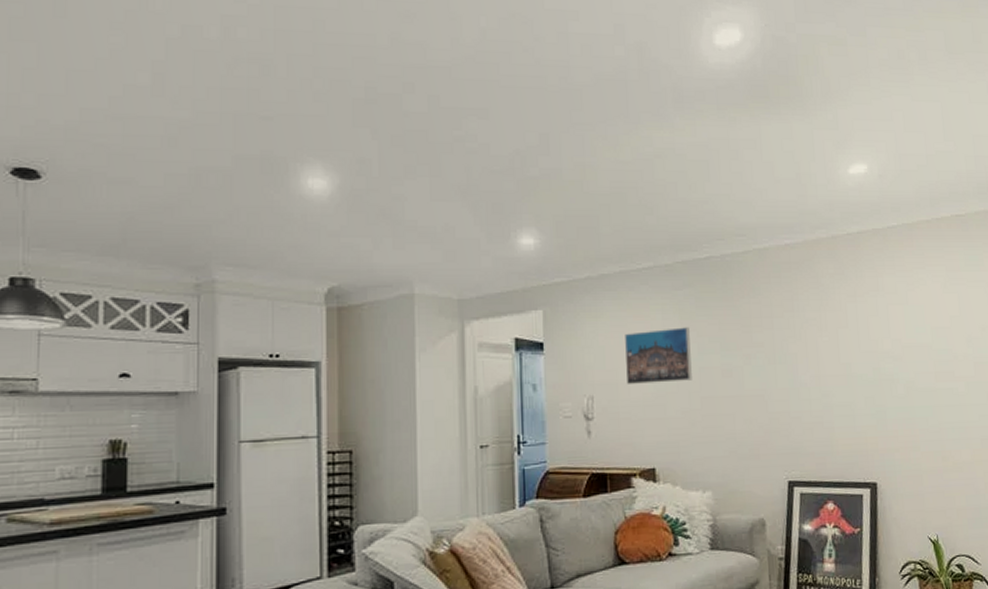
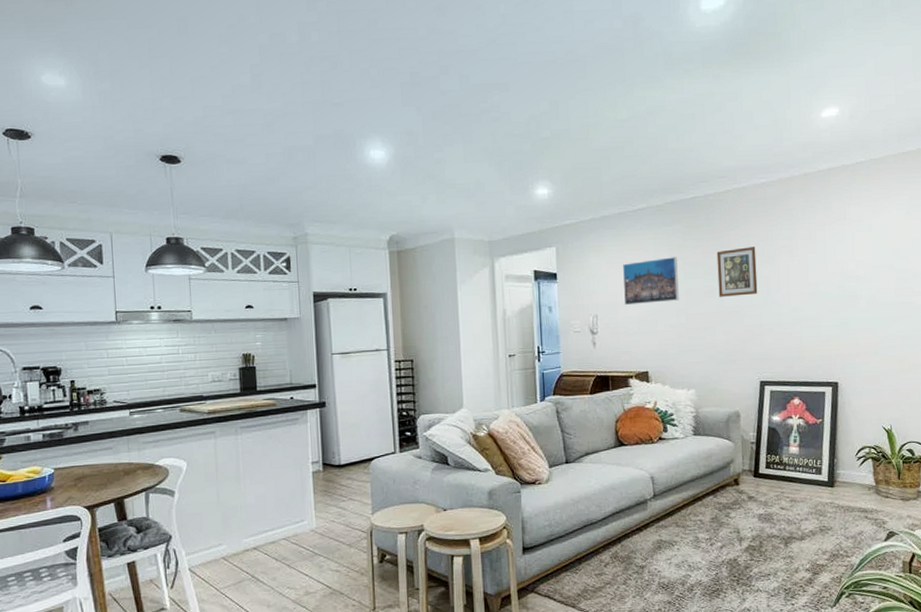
picture frame: none [735,318,784,377] -> present [716,247,758,297]

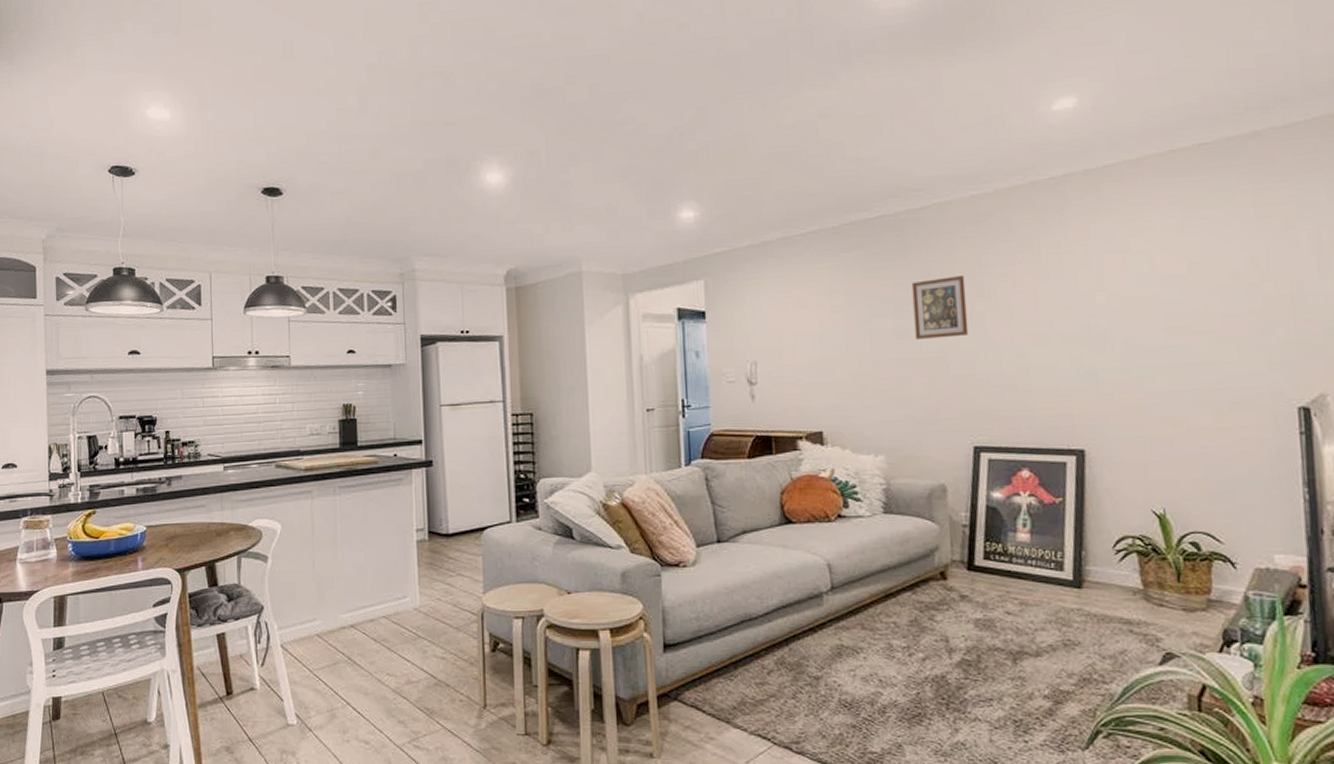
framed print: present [623,257,679,306] -> none [789,290,862,350]

